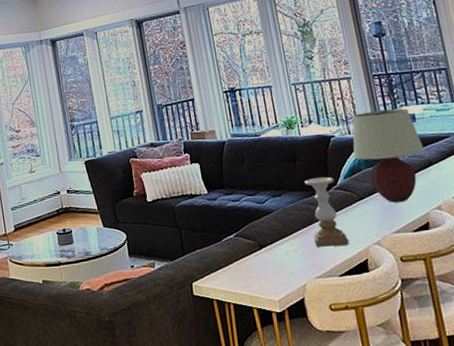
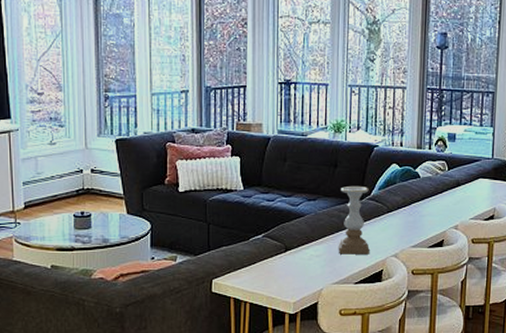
table lamp: present [352,108,426,203] -> none [392,126,457,218]

